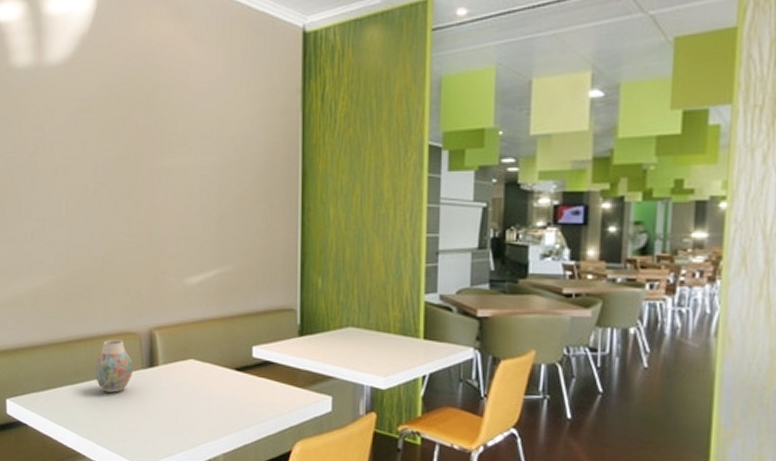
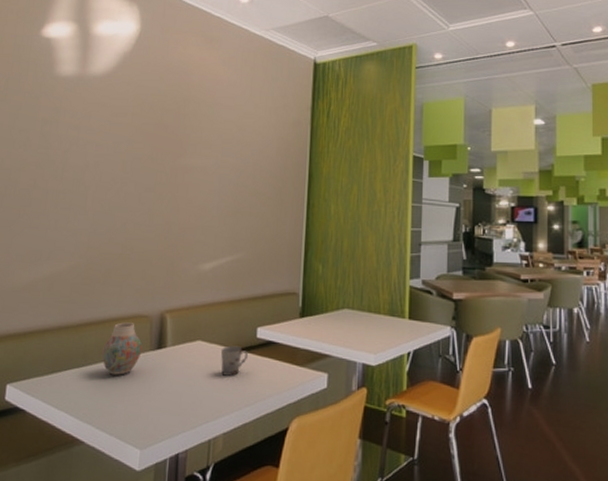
cup: none [215,365,244,397] -> present [220,345,248,376]

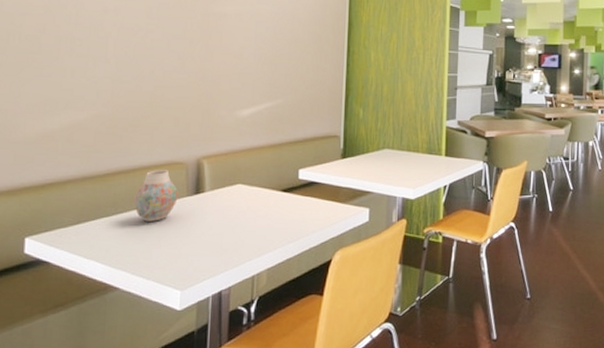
cup: present [220,345,248,376] -> none [262,187,290,216]

